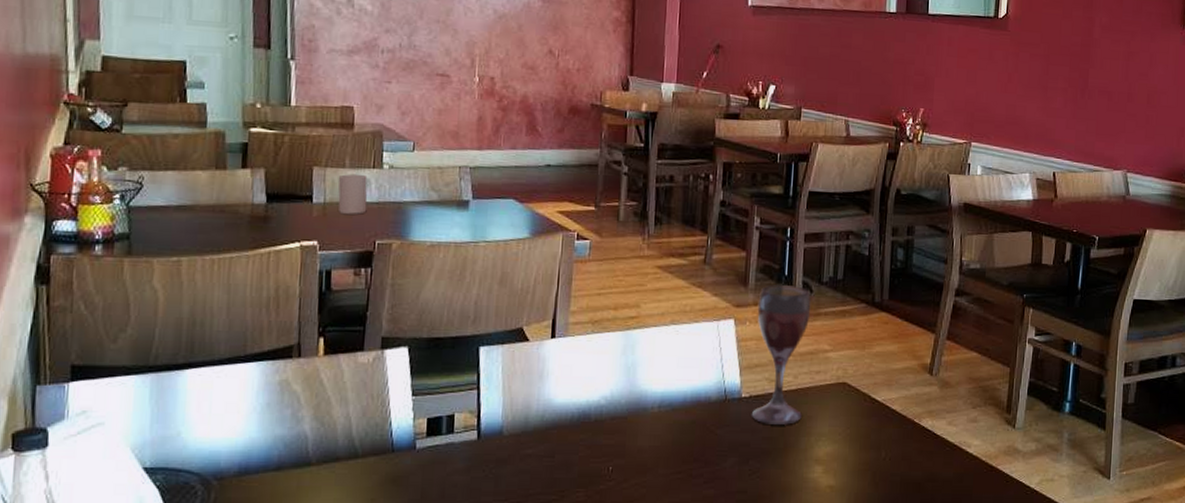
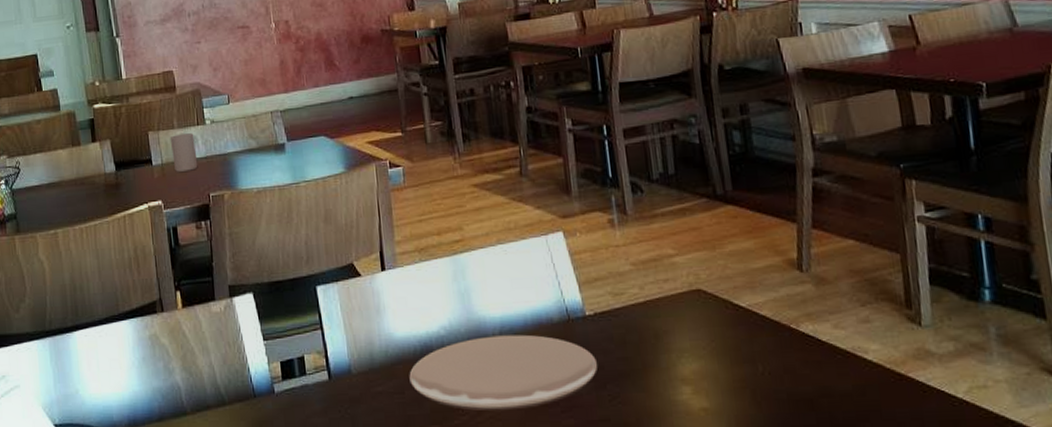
plate: none [562,409,745,479] -> present [409,334,598,411]
cup: present [751,285,811,425] -> none [585,187,658,343]

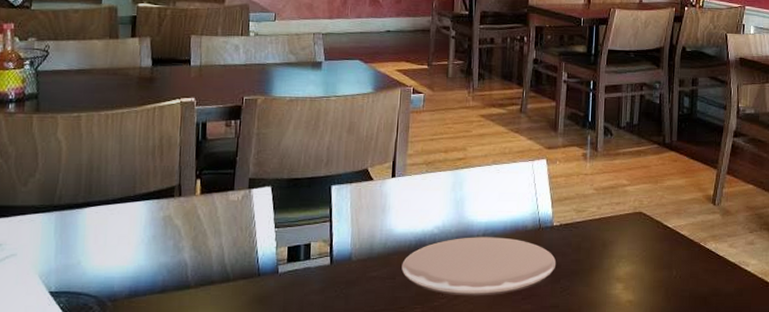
cup: present [170,133,198,173] -> none [212,41,237,76]

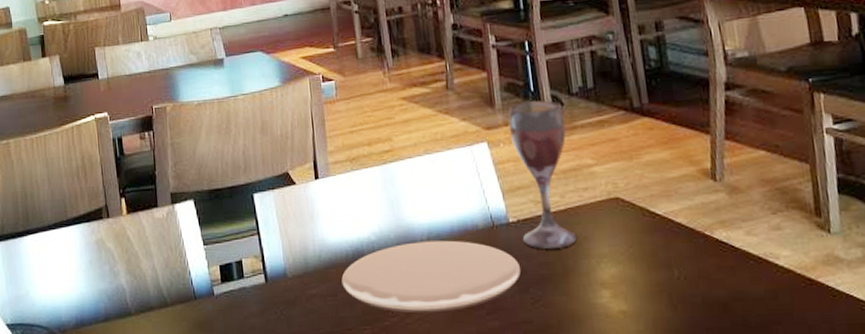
cup: none [561,130,611,249] -> present [508,100,578,249]

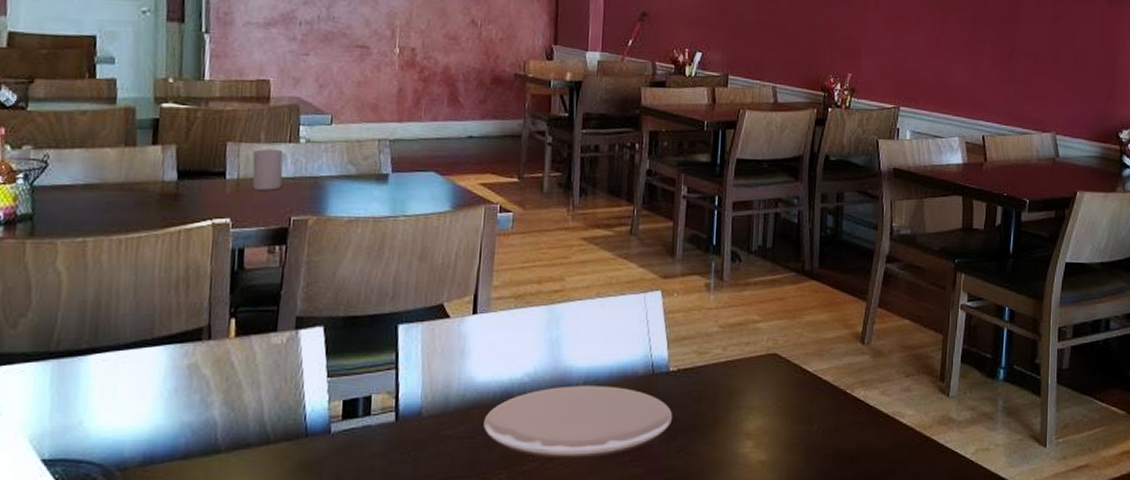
cup: none [115,49,142,87] -> present [252,149,283,192]
cup: present [508,100,578,249] -> none [679,255,740,398]

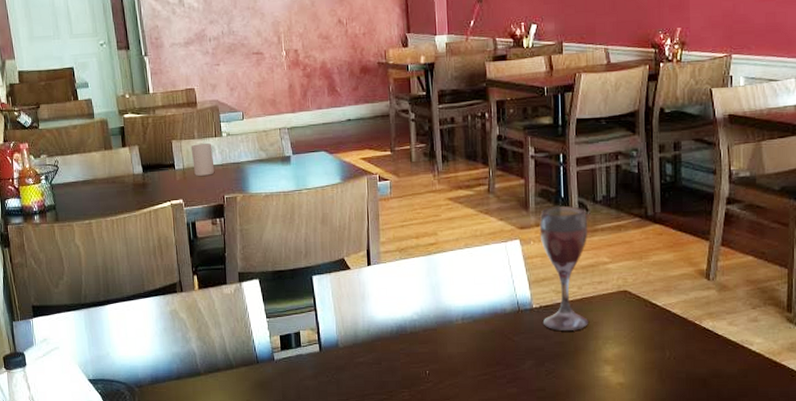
plate: present [483,386,673,458] -> none [386,321,540,380]
cup: none [679,255,740,398] -> present [539,206,590,331]

